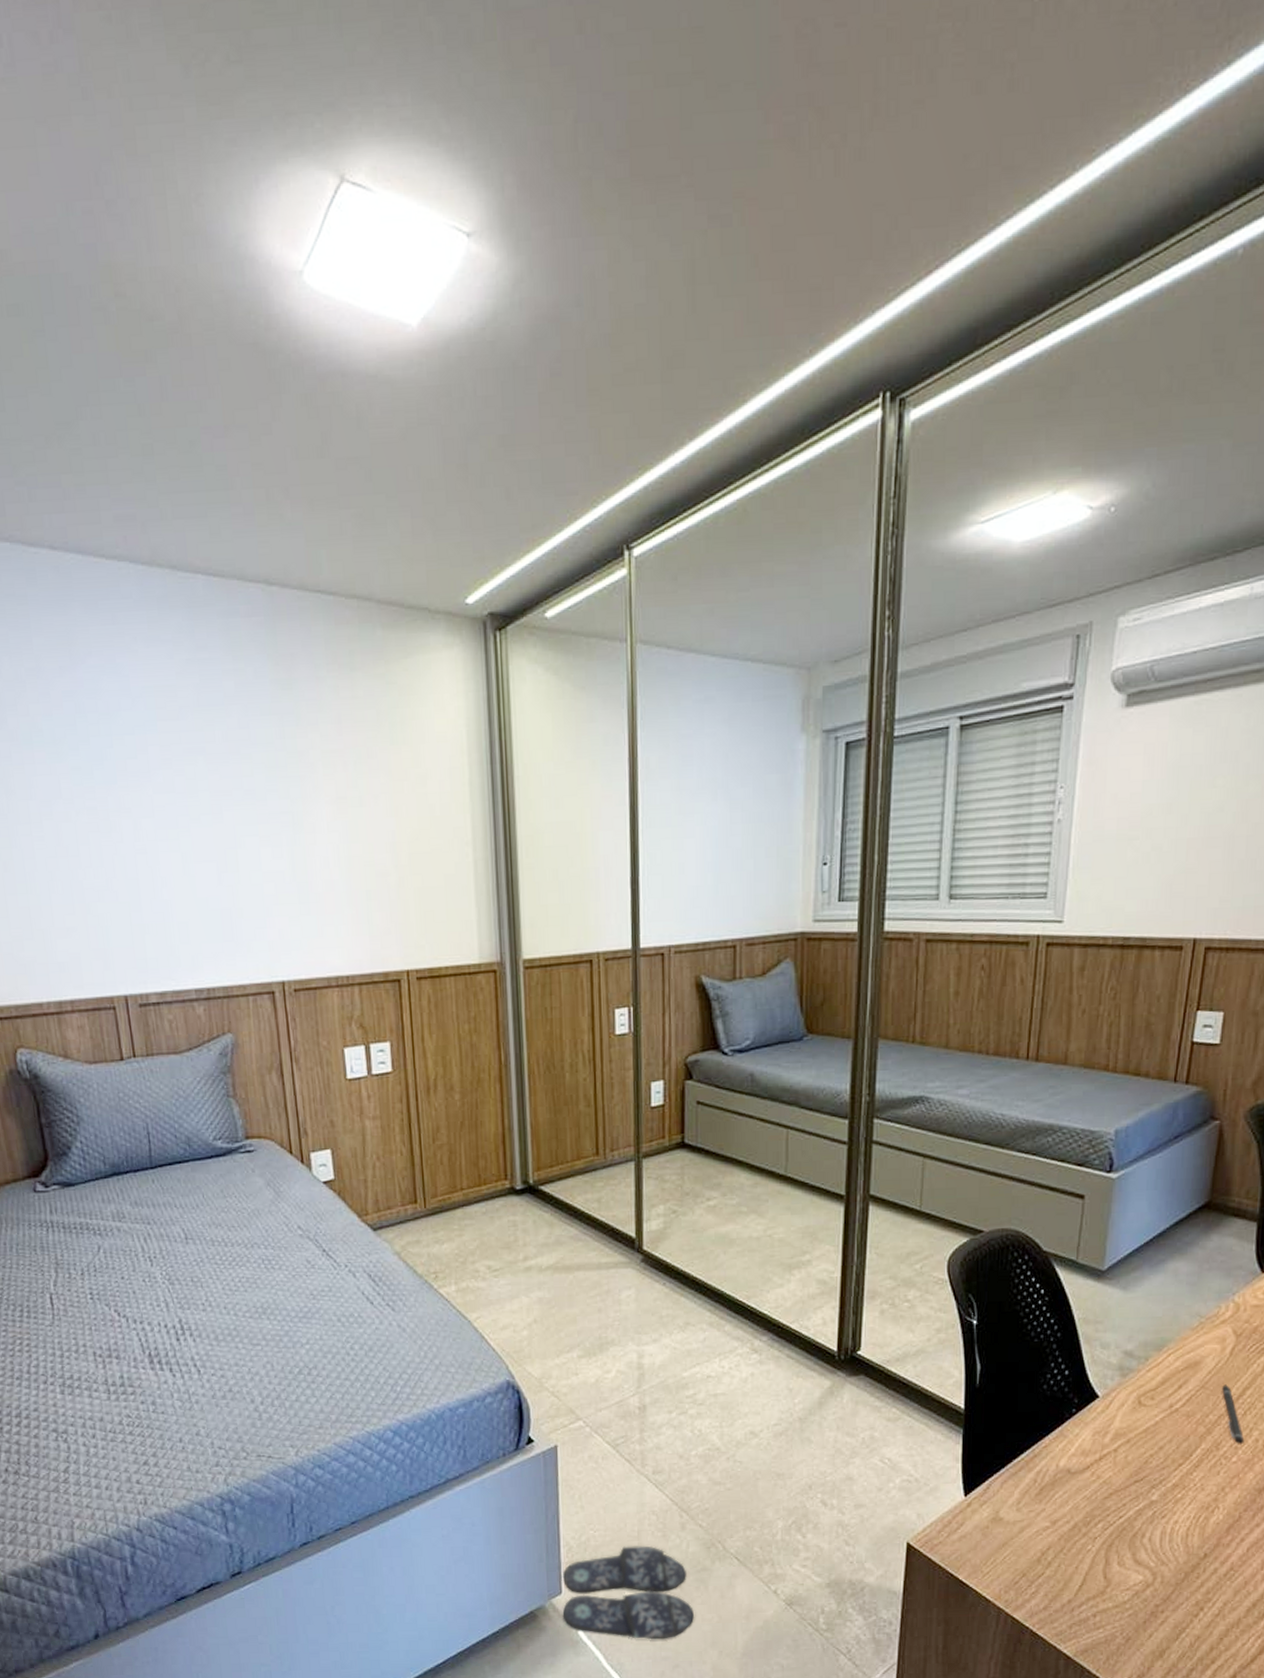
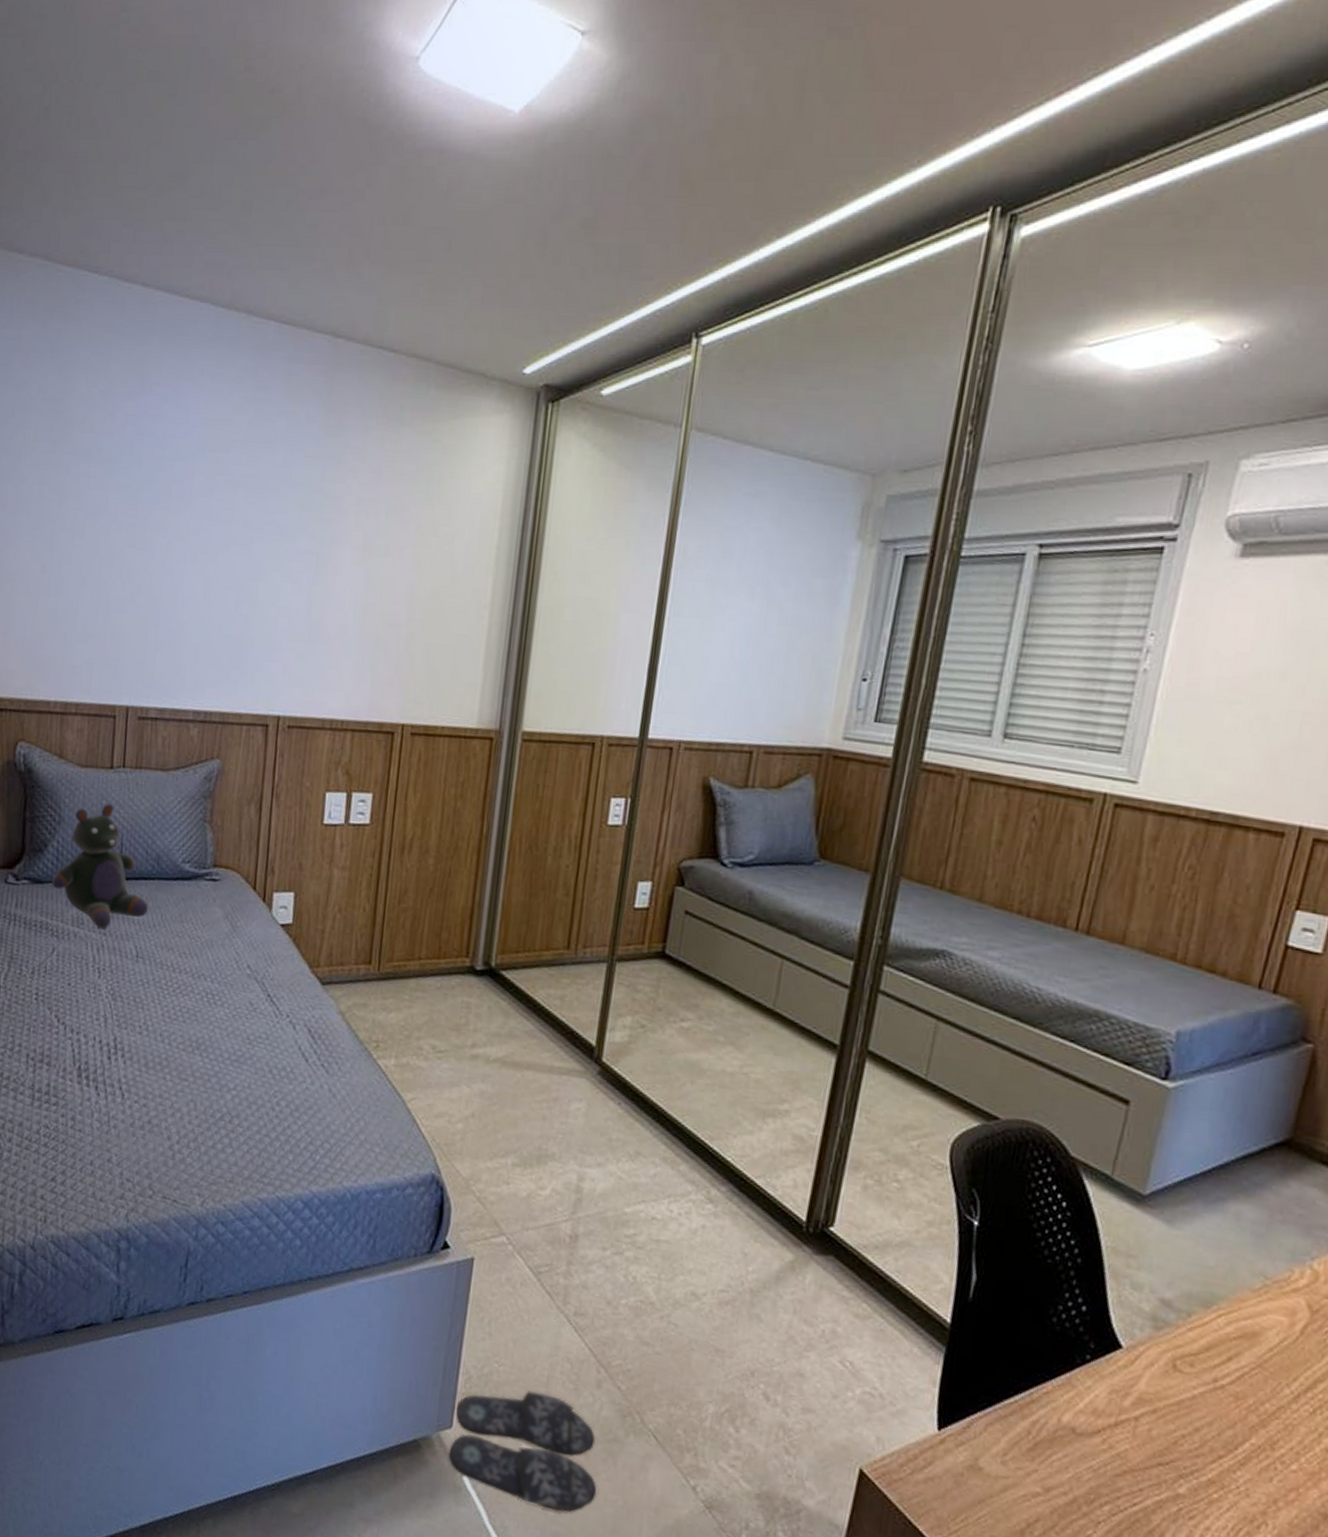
stuffed bear: none [83,1096,189,1218] -> present [52,804,149,929]
pen: present [1222,1384,1245,1444] -> none [1285,1369,1311,1450]

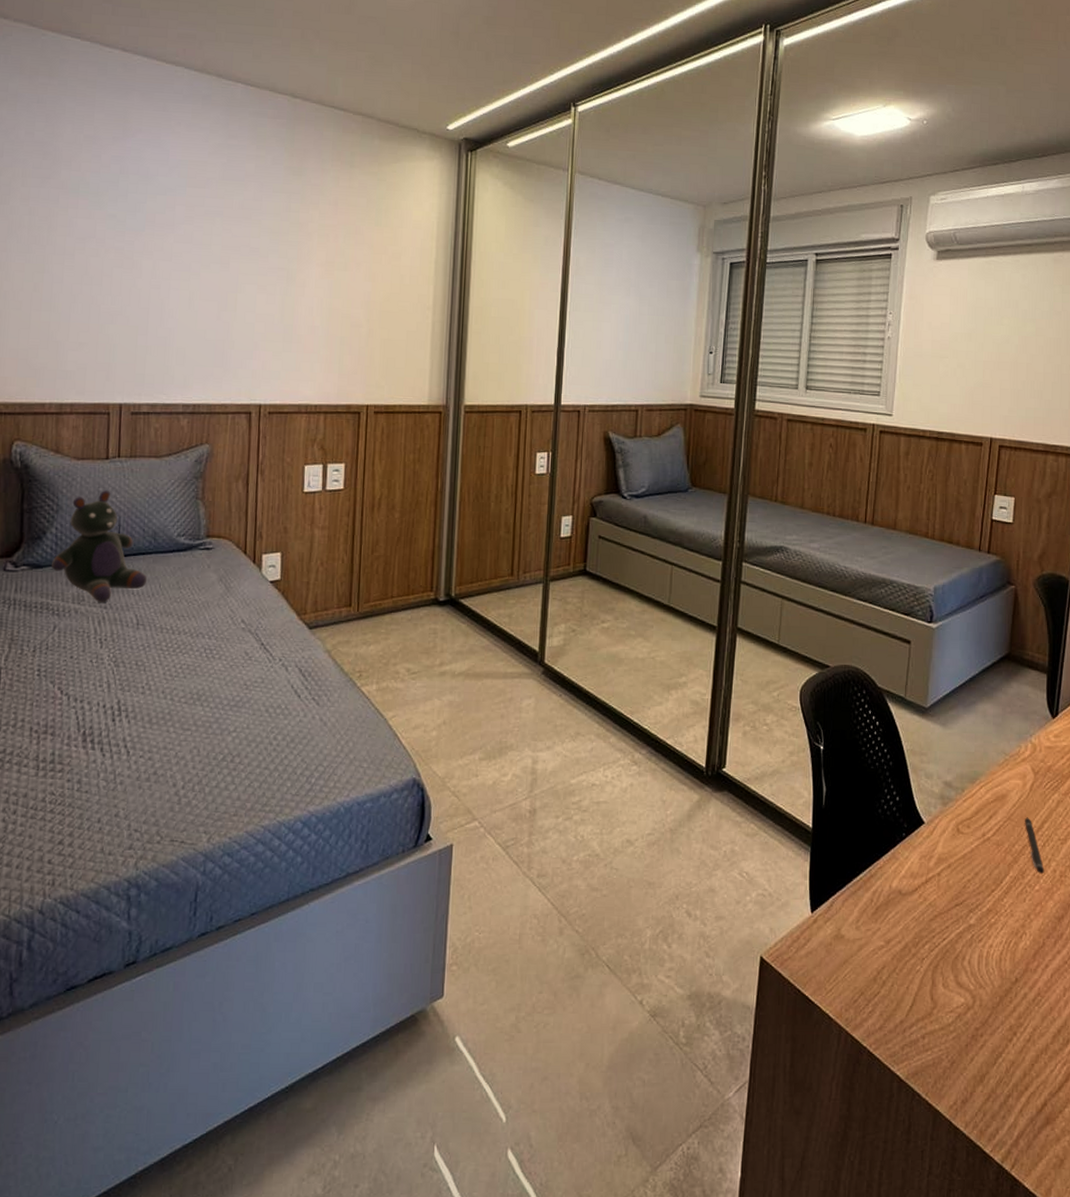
slippers: present [448,1390,597,1512] -> none [442,949,566,1049]
pen: none [1285,1369,1311,1450] -> present [1025,817,1045,874]

